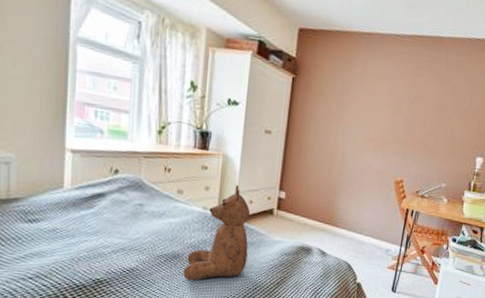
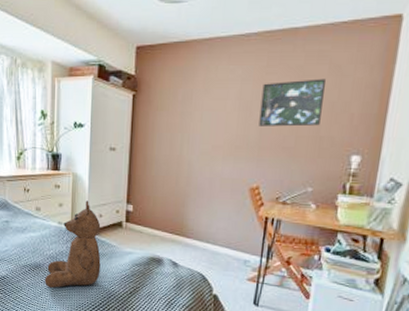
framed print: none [406,84,462,128] -> present [259,78,326,127]

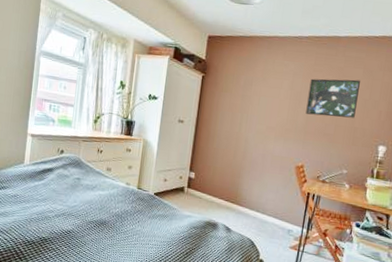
teddy bear: present [45,200,101,288] -> none [108,165,165,245]

